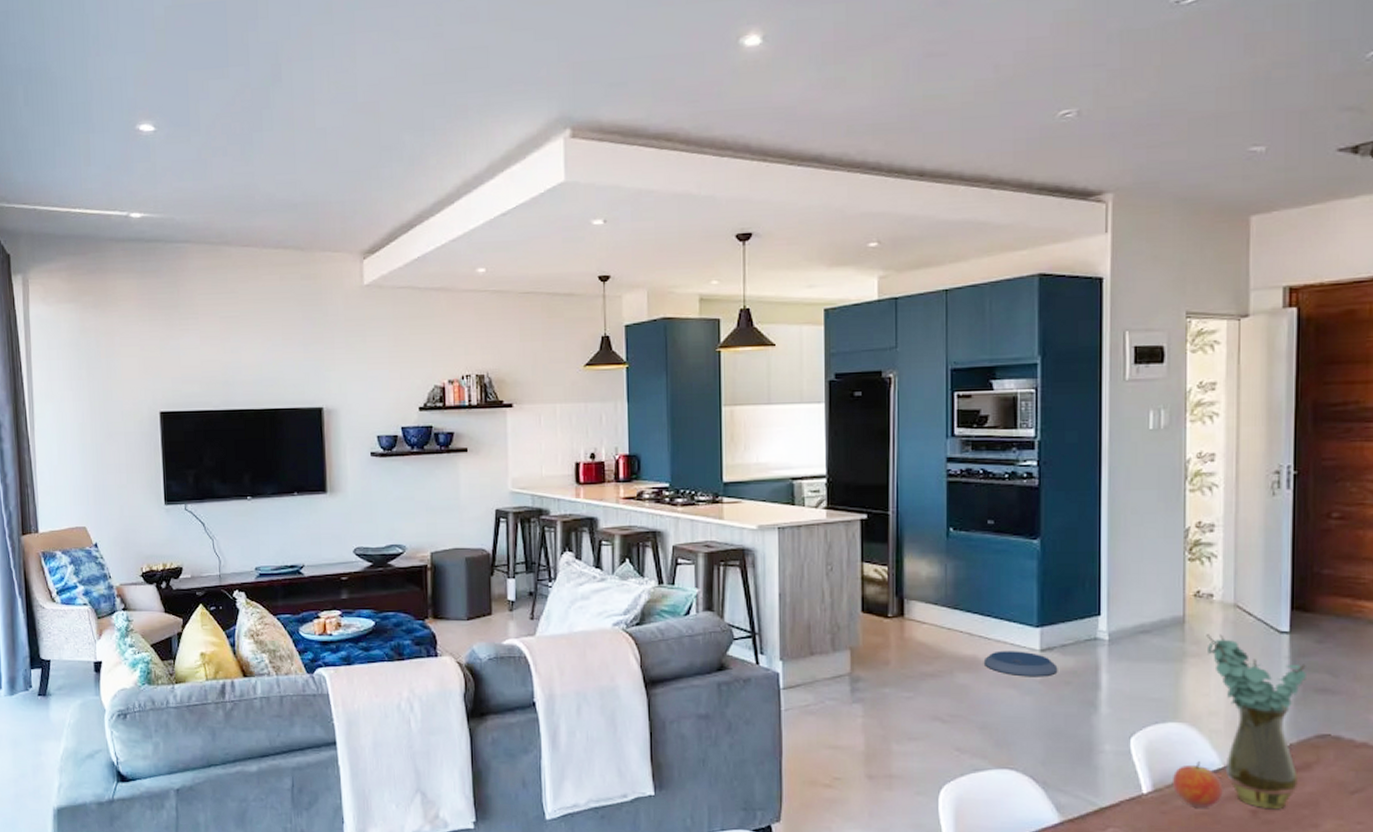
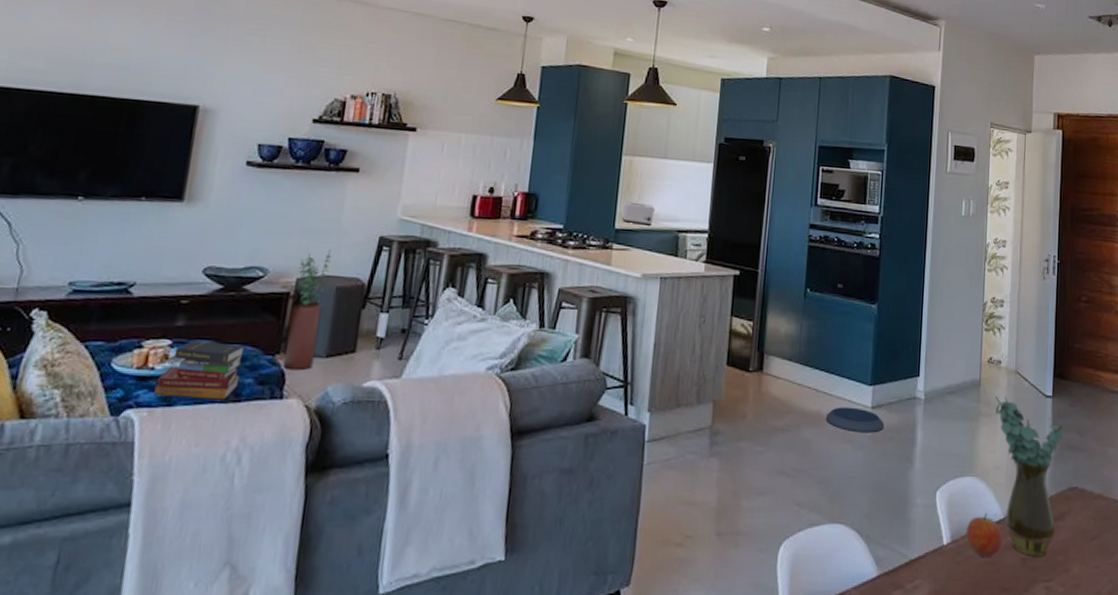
books: none [336,611,400,659] -> present [154,341,245,400]
vase: none [431,525,458,633] -> present [283,250,332,371]
toaster: none [728,453,765,476] -> present [621,201,656,226]

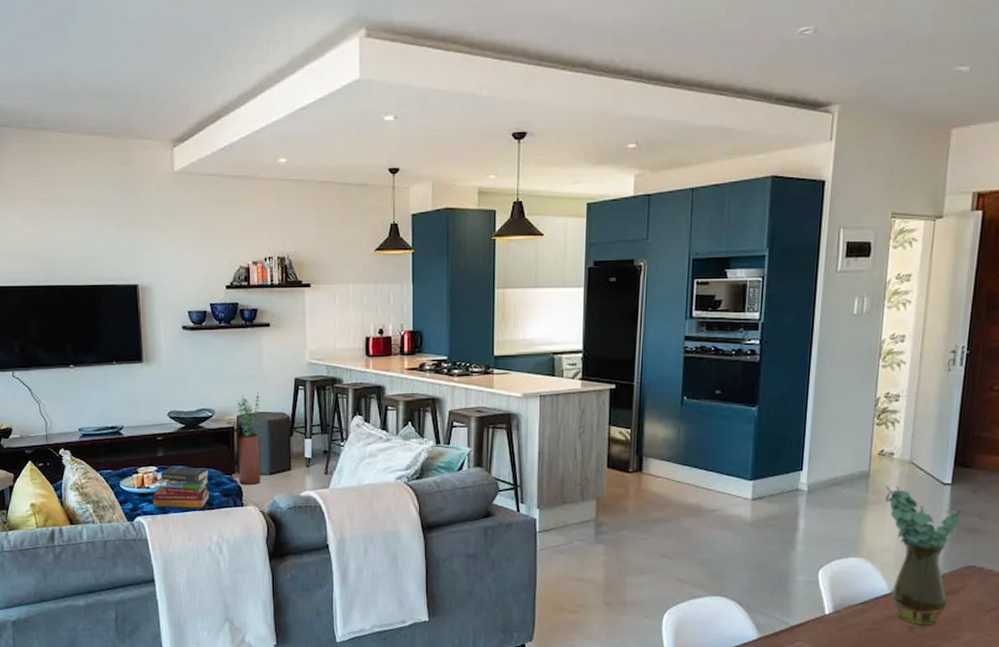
toaster: present [621,201,656,226] -> none [499,330,531,350]
robot vacuum: present [826,407,884,433] -> none [706,500,765,521]
fruit: present [965,513,1003,558] -> none [848,588,889,626]

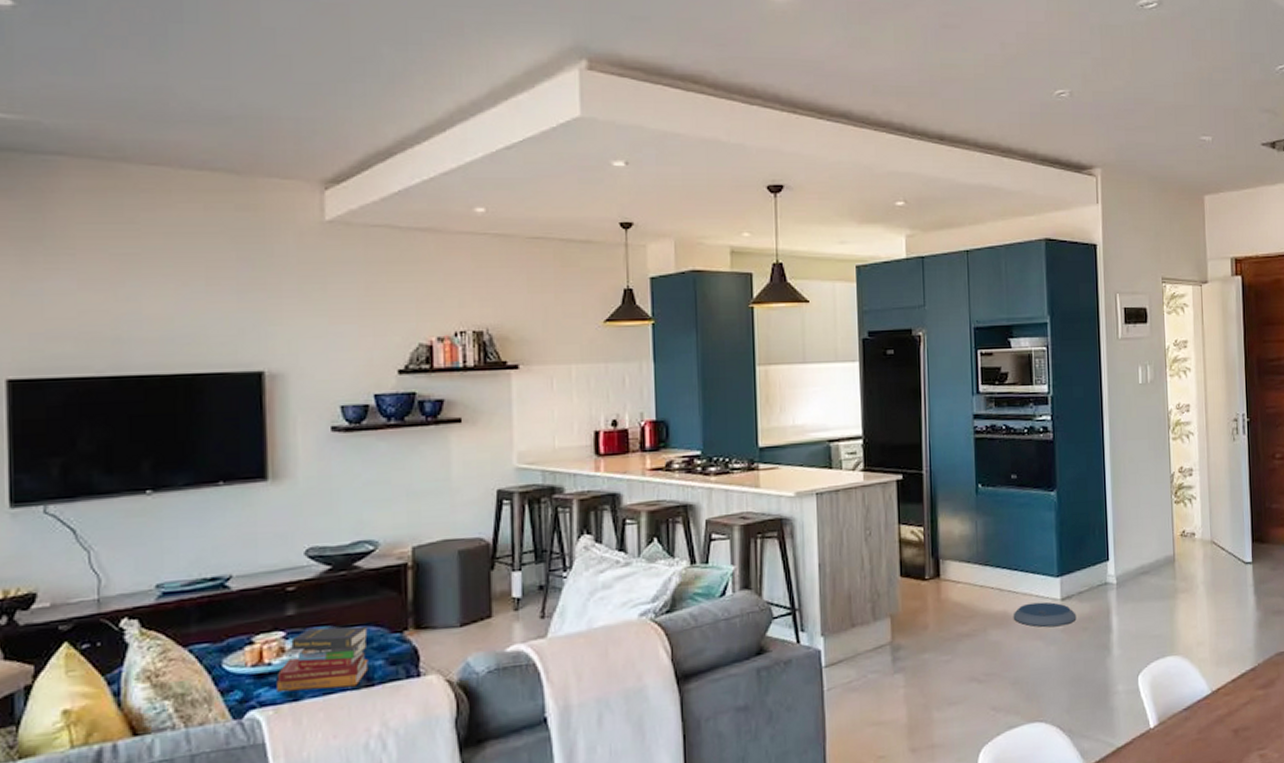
vase: present [237,392,261,486] -> none [412,511,448,646]
robot vacuum: none [706,500,765,521] -> present [1014,602,1077,627]
vase: present [885,486,962,626] -> none [1192,569,1266,727]

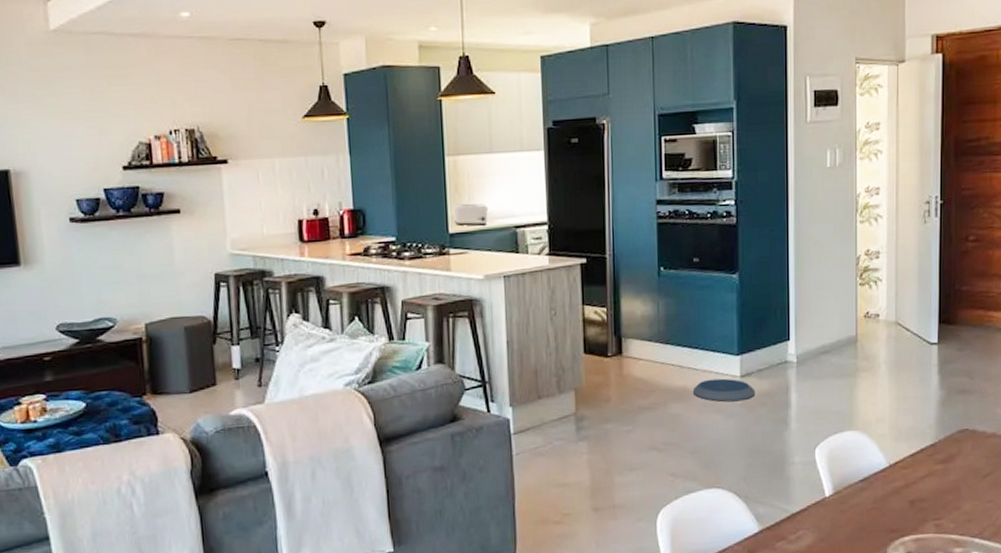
books: present [276,626,369,693] -> none [42,391,116,445]
toaster: none [764,415,801,440] -> present [453,203,489,226]

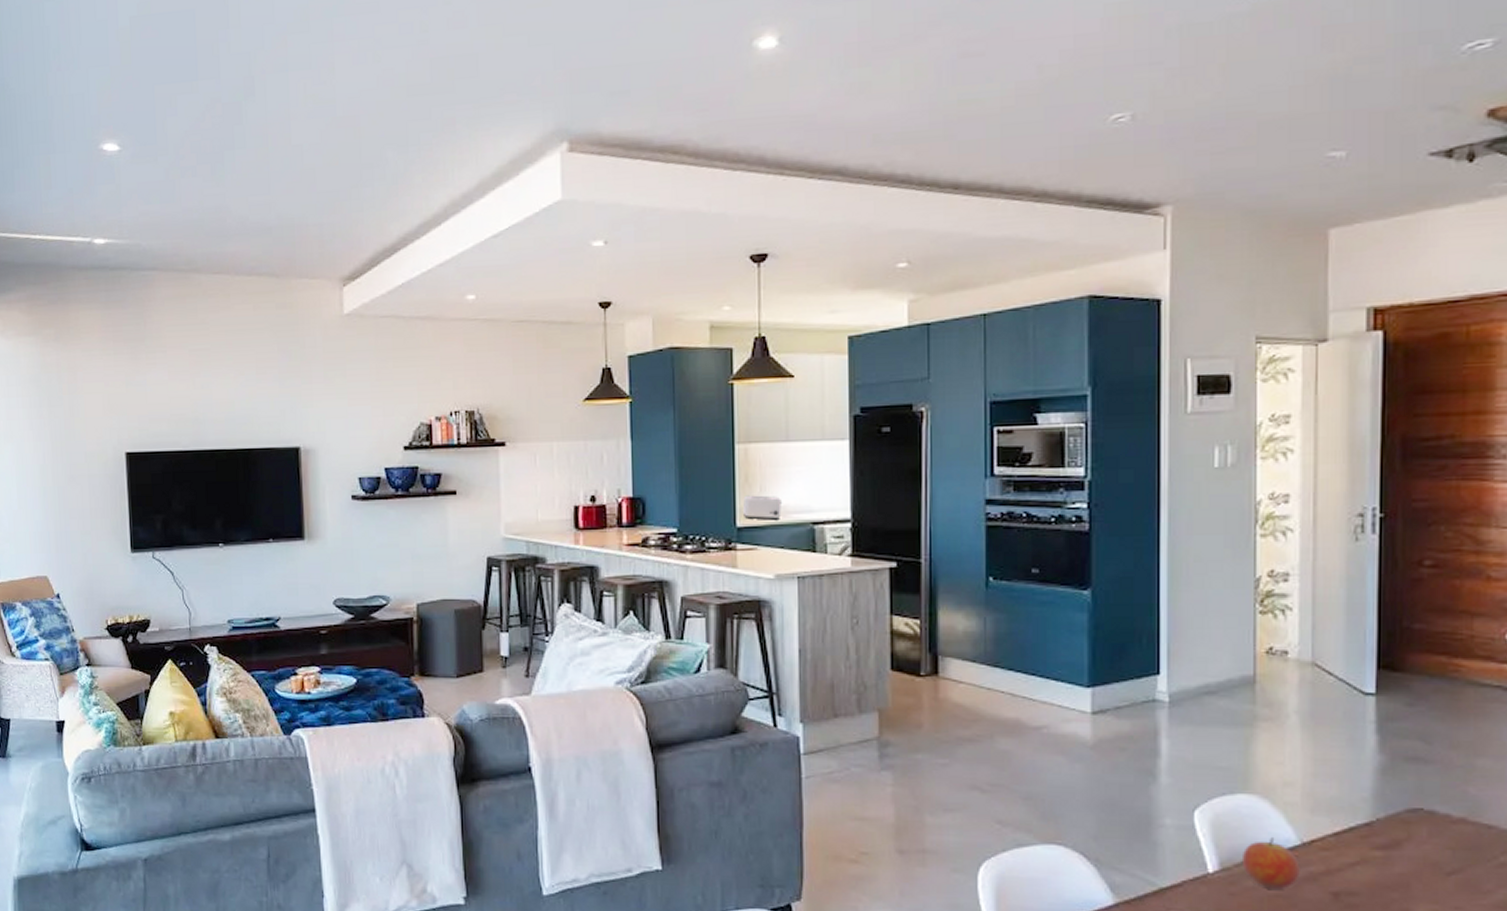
robot vacuum: present [694,378,756,402] -> none [1029,713,1112,743]
fruit: none [848,463,888,505] -> present [1241,838,1300,891]

